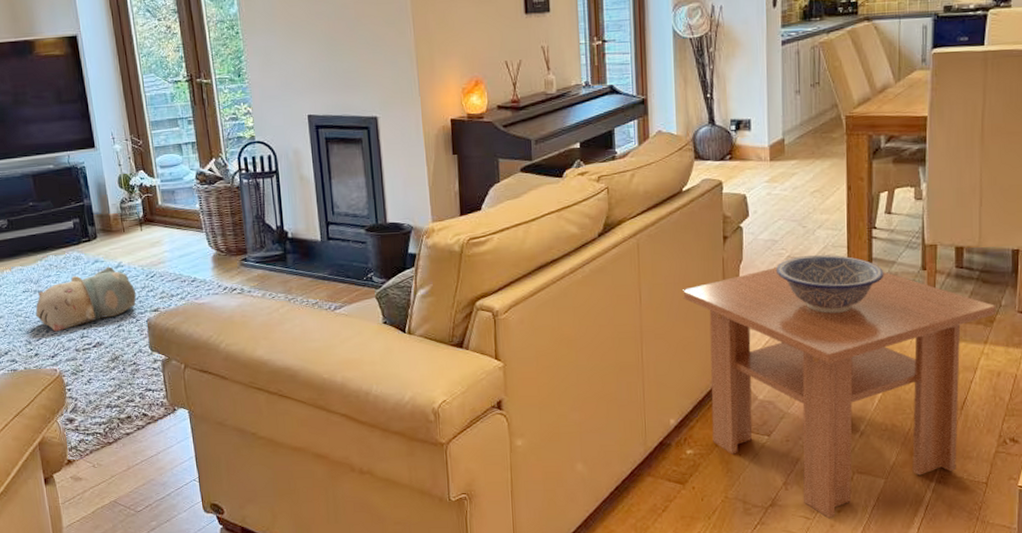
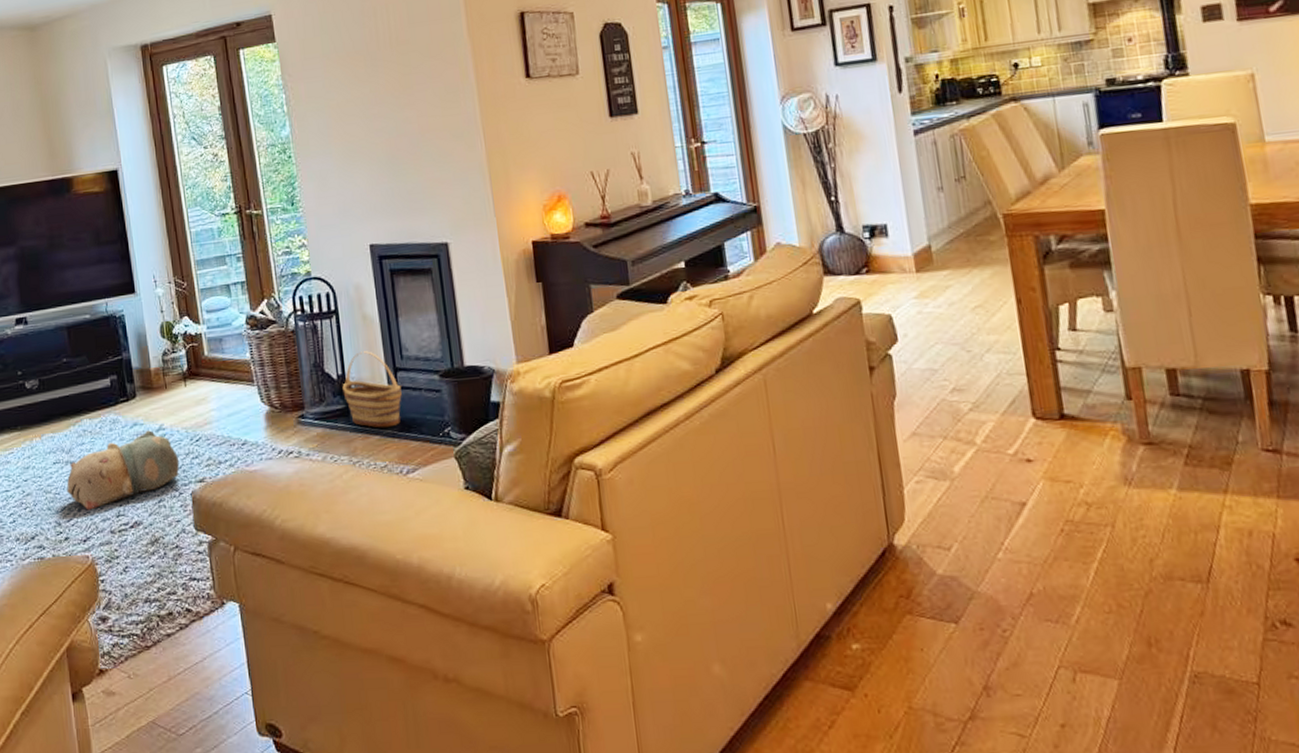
basket: none [281,207,332,272] -> present [342,351,402,428]
coffee table: present [681,255,996,519] -> none [824,385,1233,737]
decorative bowl: present [777,255,884,314] -> none [940,385,1079,460]

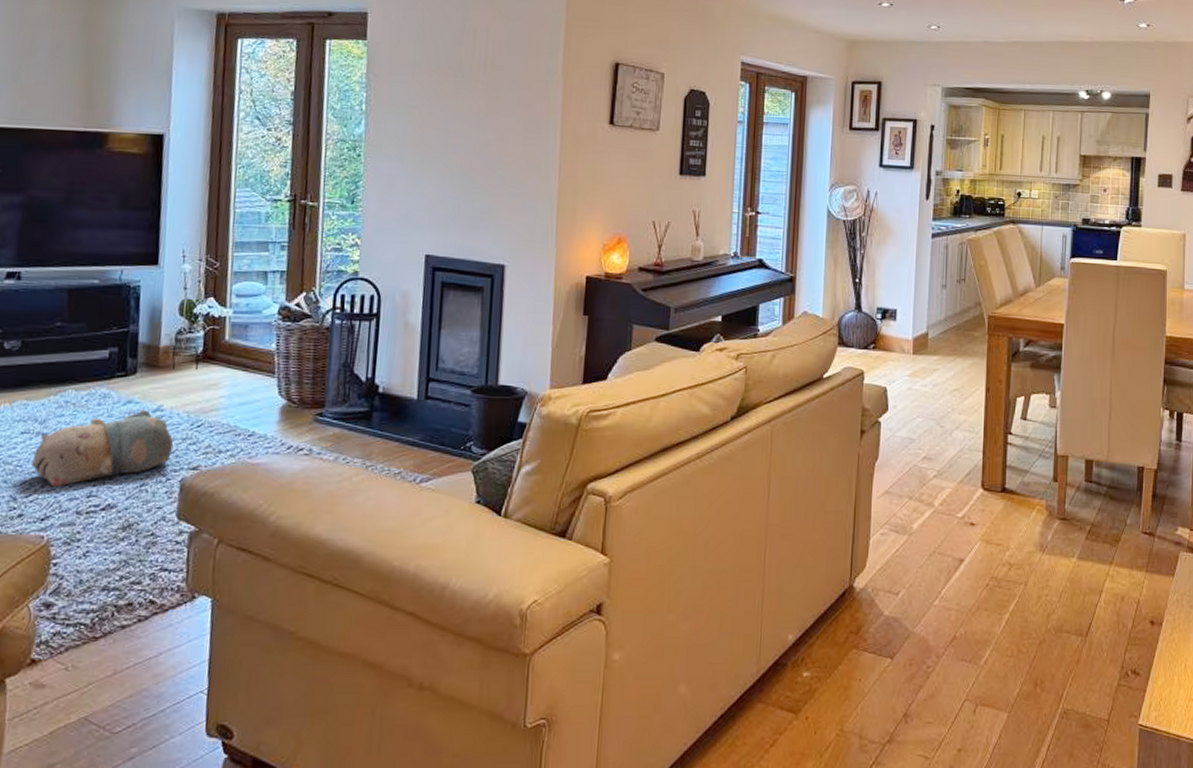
basket: present [342,351,402,428] -> none [369,358,431,436]

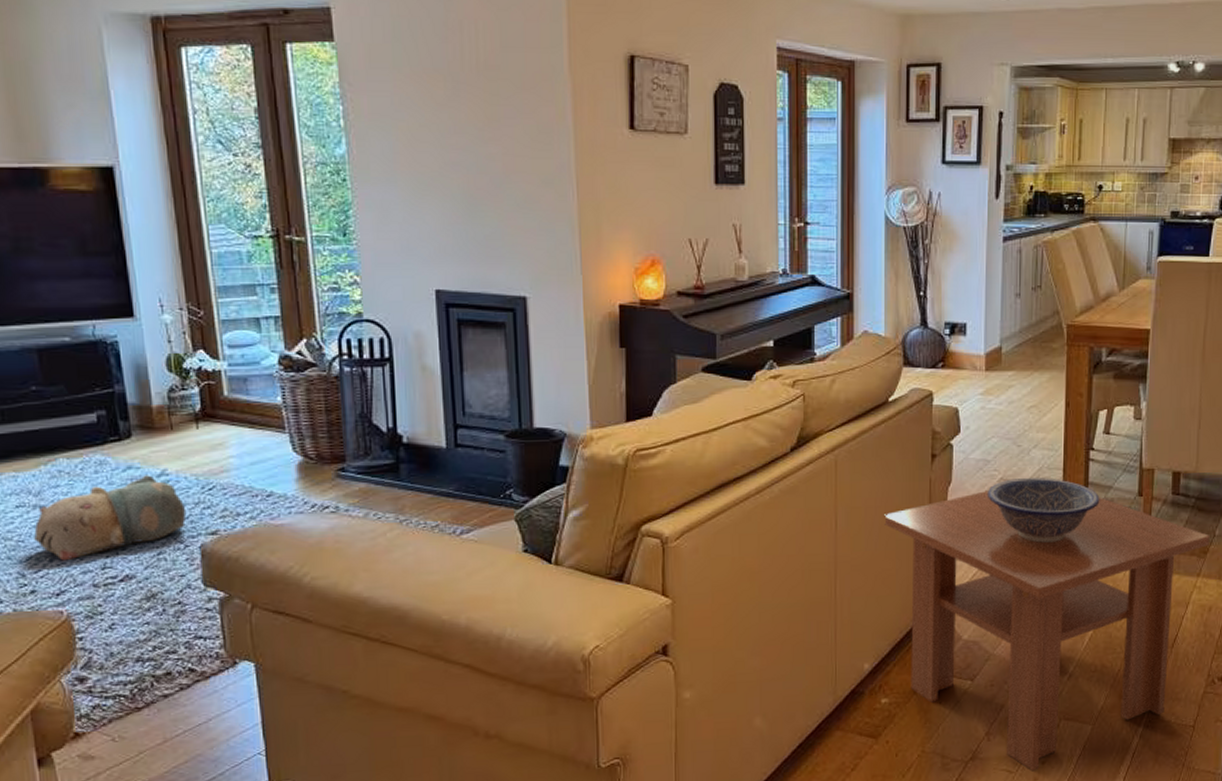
coffee table: none [813,459,1122,759] -> present [883,478,1210,772]
decorative bowl: none [912,458,1017,522] -> present [988,478,1100,543]

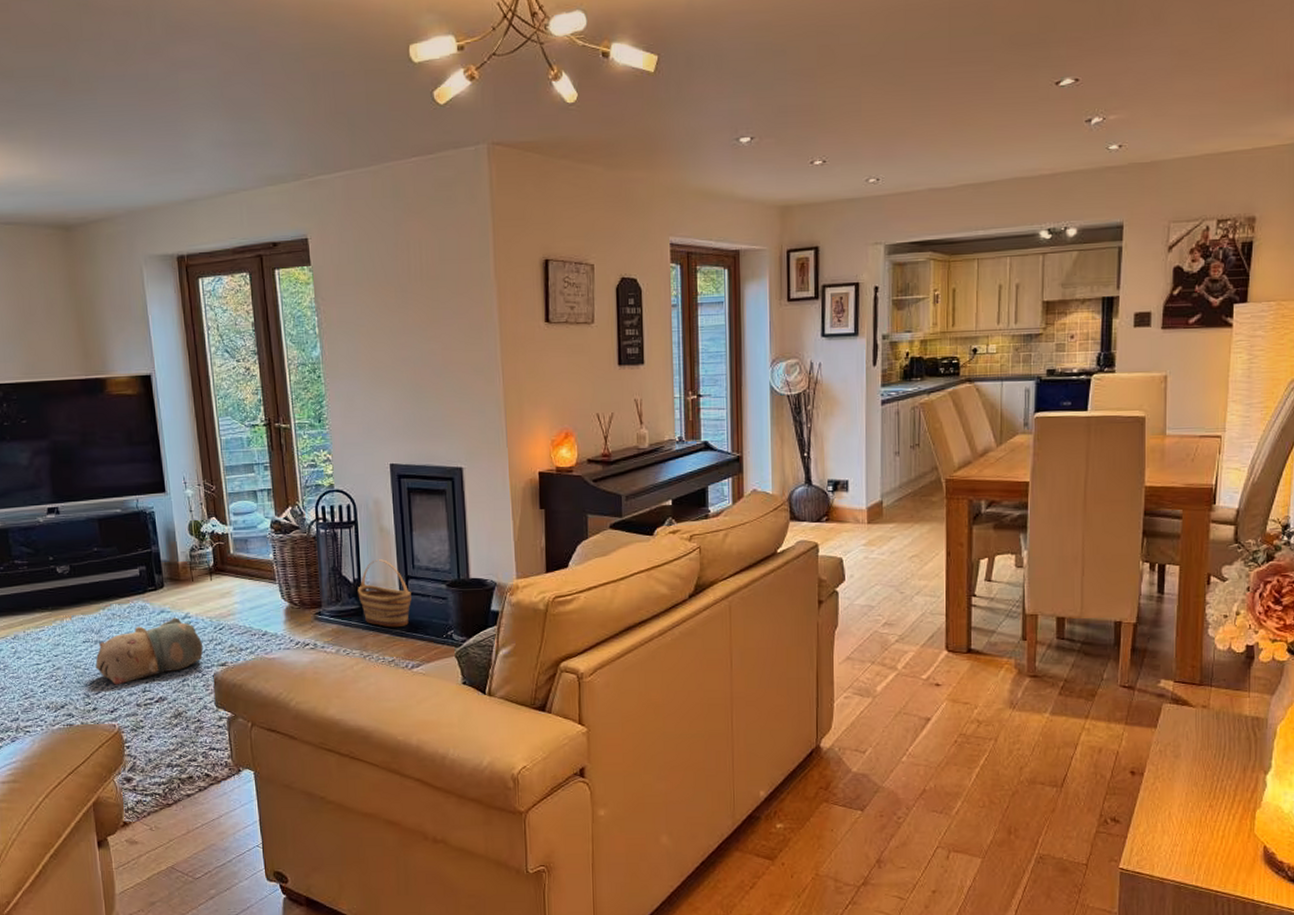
basket: none [392,404,461,487] -> present [357,559,412,628]
coffee table: present [883,478,1210,772] -> none [774,622,1098,900]
decorative bowl: present [988,478,1100,543] -> none [873,622,983,683]

